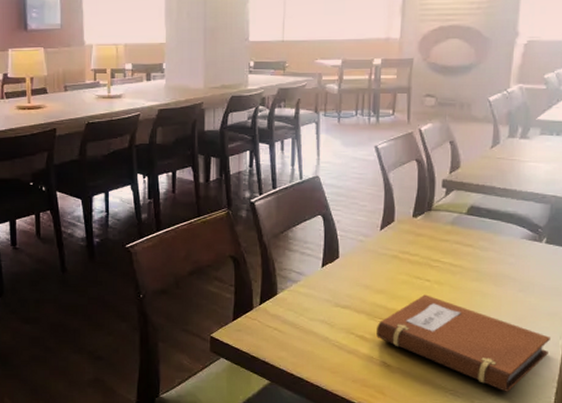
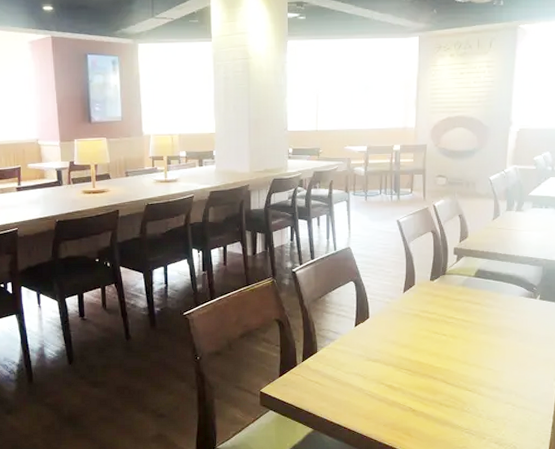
notebook: present [376,294,550,392] -> none [403,347,546,428]

